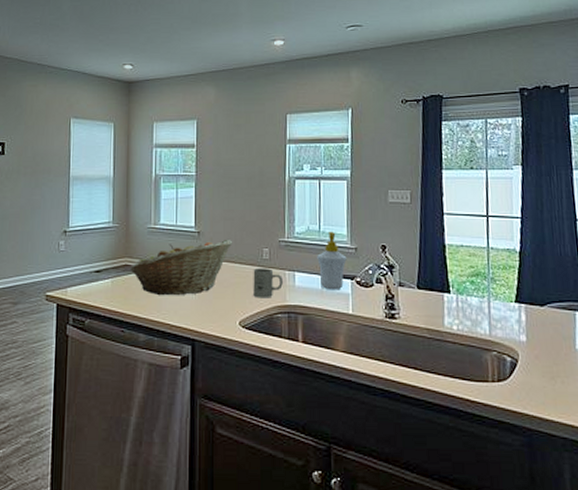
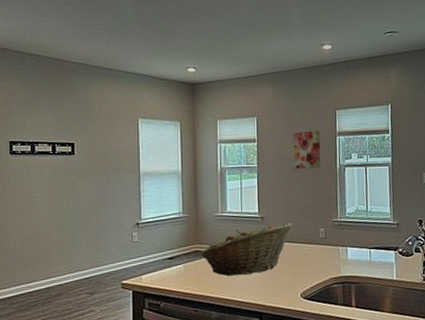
wall art: none [236,137,268,180] -> present [293,130,321,169]
mug: present [253,268,283,299] -> none [311,246,337,272]
soap bottle: present [317,231,347,291] -> none [366,210,391,261]

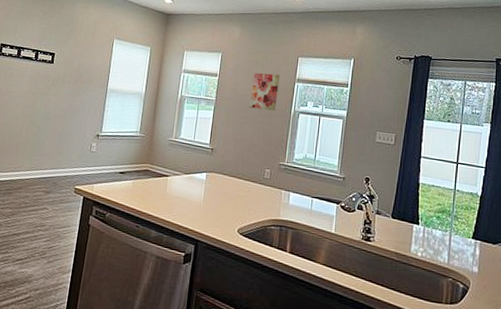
fruit basket: present [201,222,293,277] -> none [150,156,241,202]

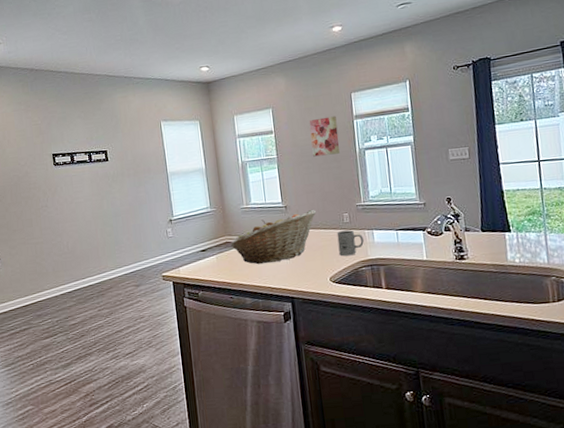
fruit basket: none [150,156,241,202] -> present [230,209,317,265]
mug: none [252,185,279,212] -> present [336,230,364,257]

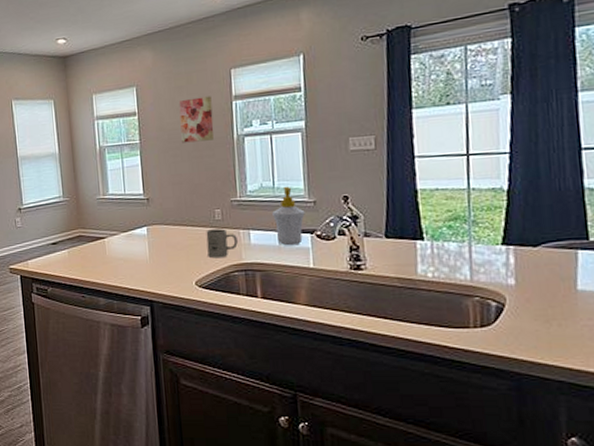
fruit basket: present [230,209,317,265] -> none [84,203,183,262]
soap bottle: none [391,191,418,242] -> present [272,186,305,246]

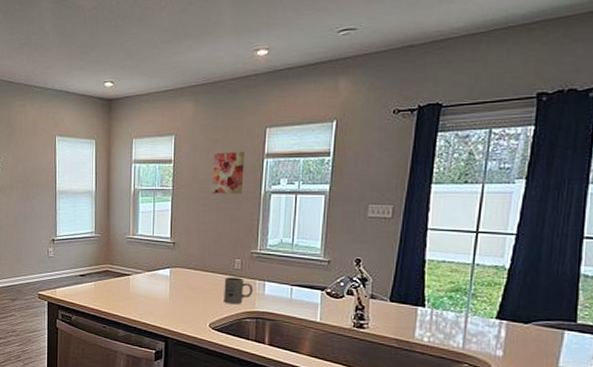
soap bottle: present [272,186,305,246] -> none [288,244,319,300]

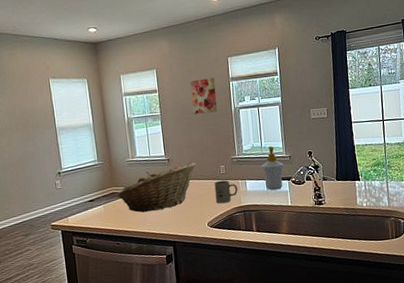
fruit basket: none [111,249,206,299] -> present [117,162,196,213]
soap bottle: none [288,244,319,300] -> present [261,145,284,191]

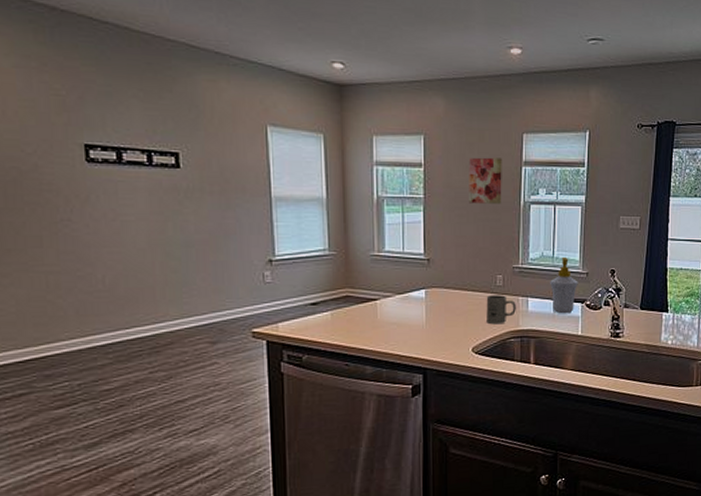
fruit basket: present [117,162,196,213] -> none [352,266,466,327]

